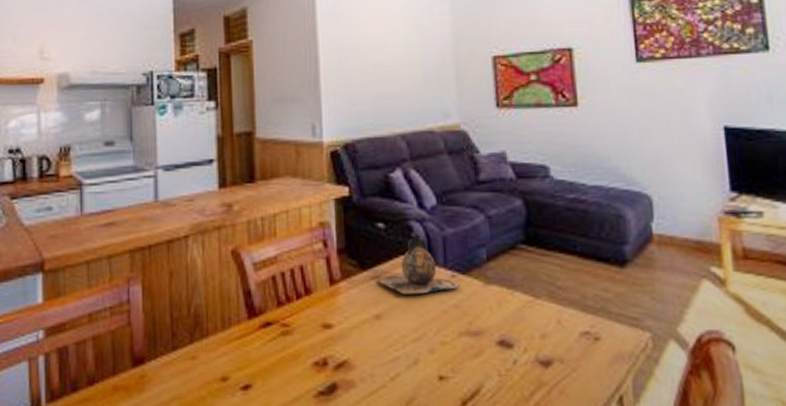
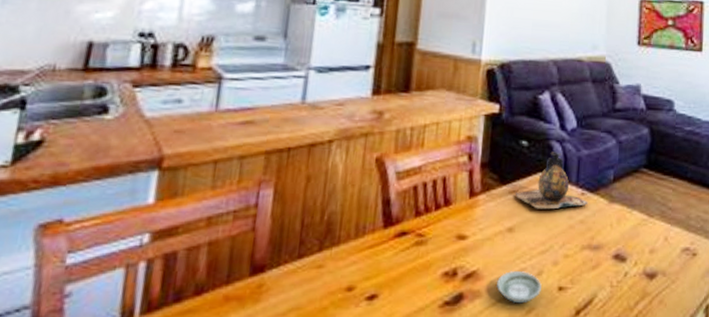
saucer: none [369,360,420,394] -> present [496,271,542,304]

